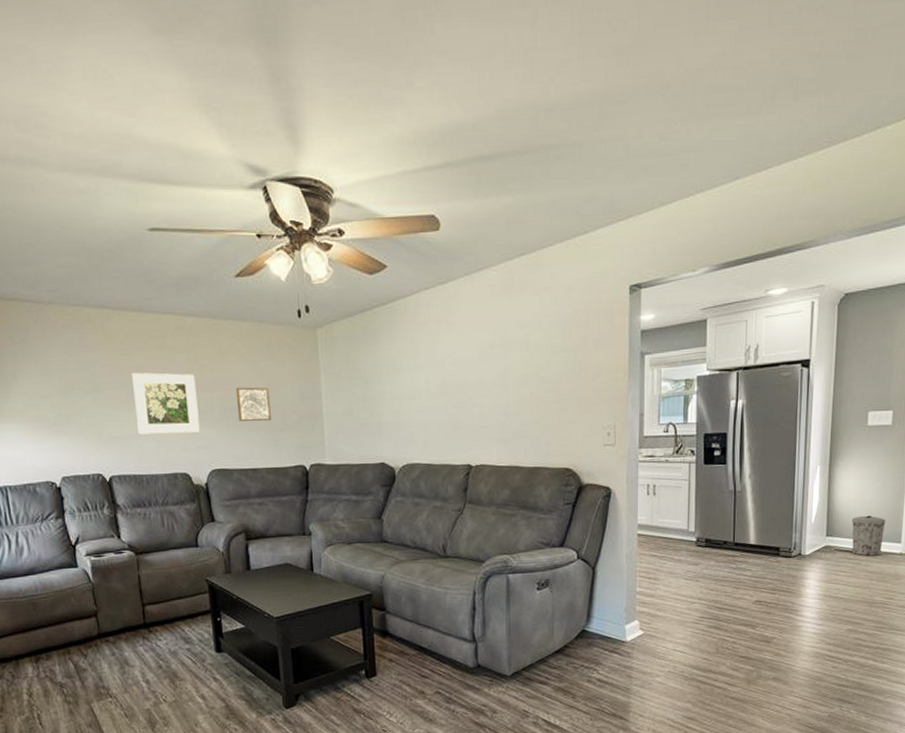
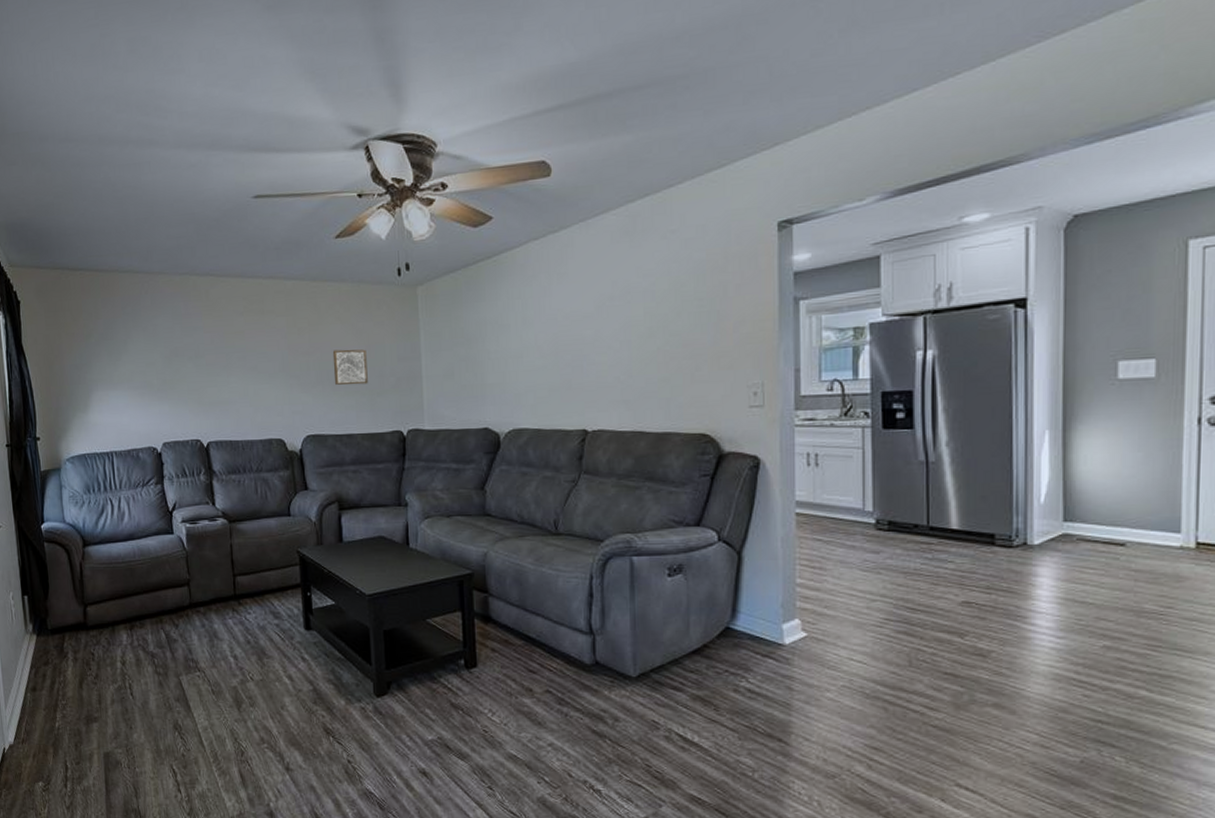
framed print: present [132,372,200,435] -> none [232,337,296,400]
trash can: present [851,515,886,556] -> none [1101,495,1155,549]

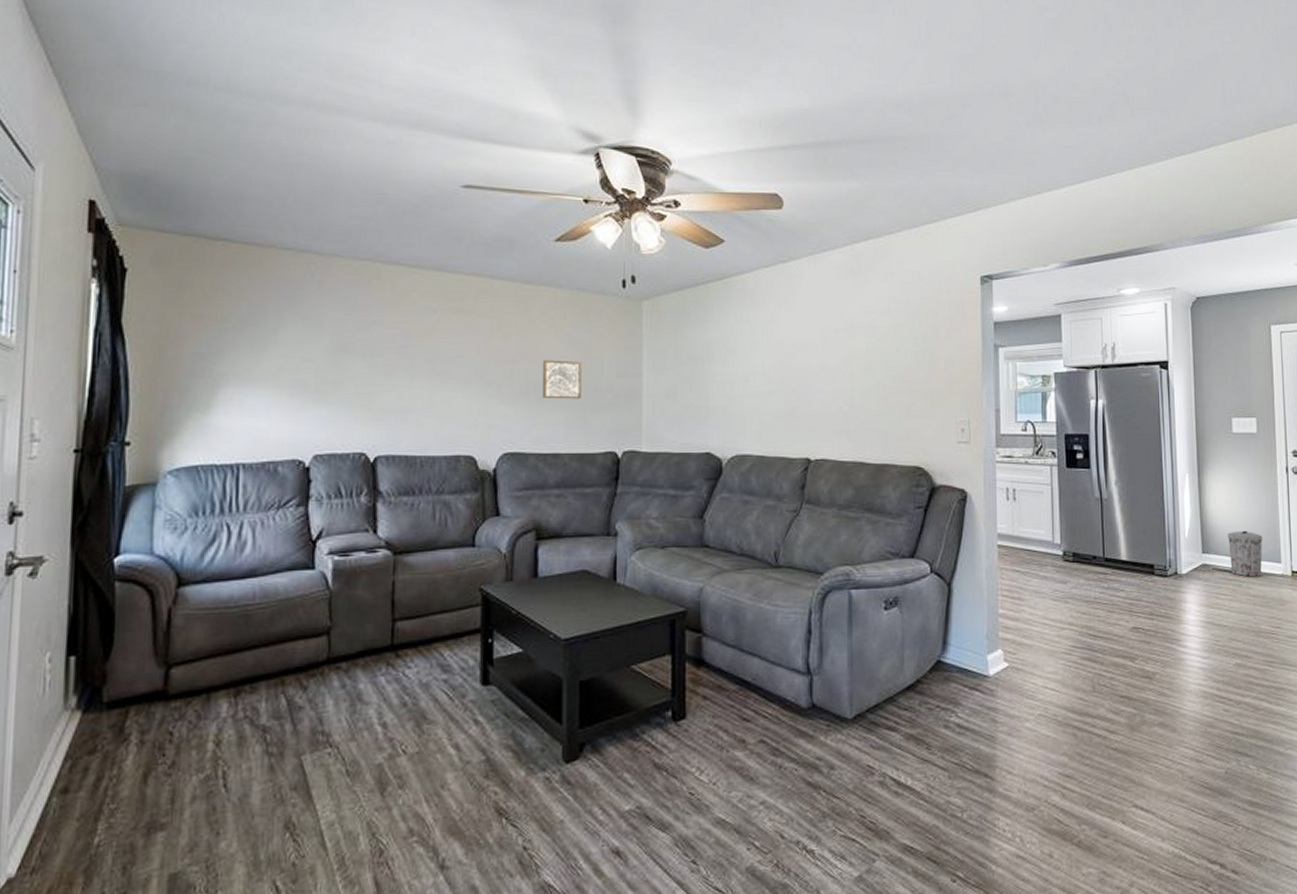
trash can: none [1101,495,1155,549] -> present [1227,530,1263,577]

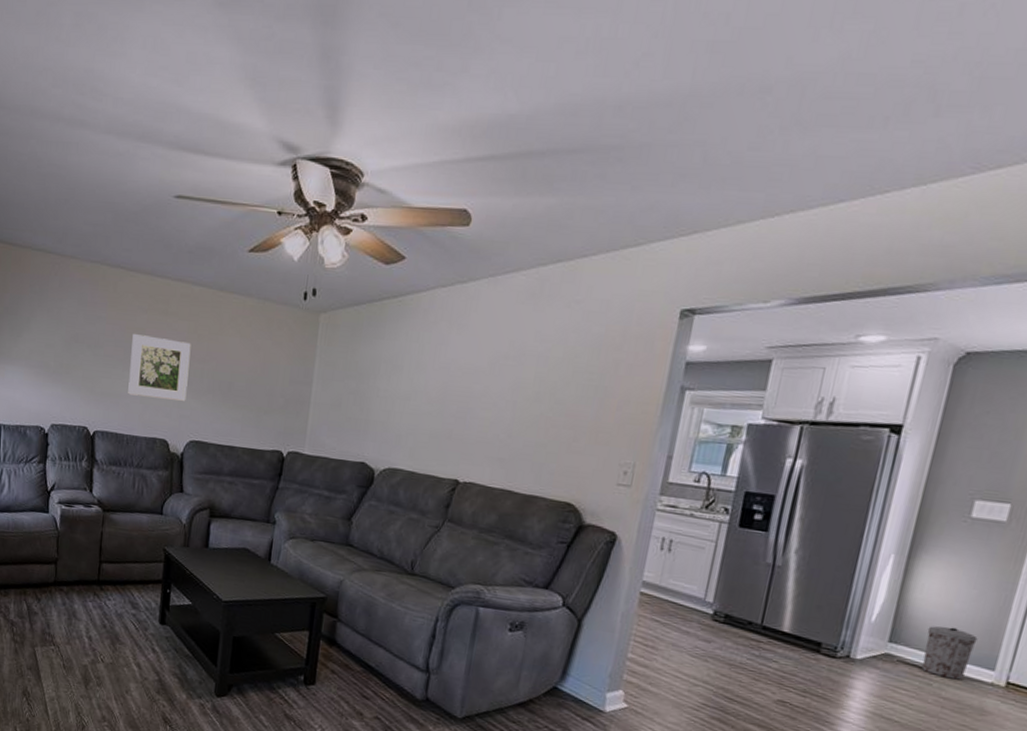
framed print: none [418,336,496,408] -> present [128,333,191,401]
wall art: present [542,360,582,400] -> none [225,362,261,401]

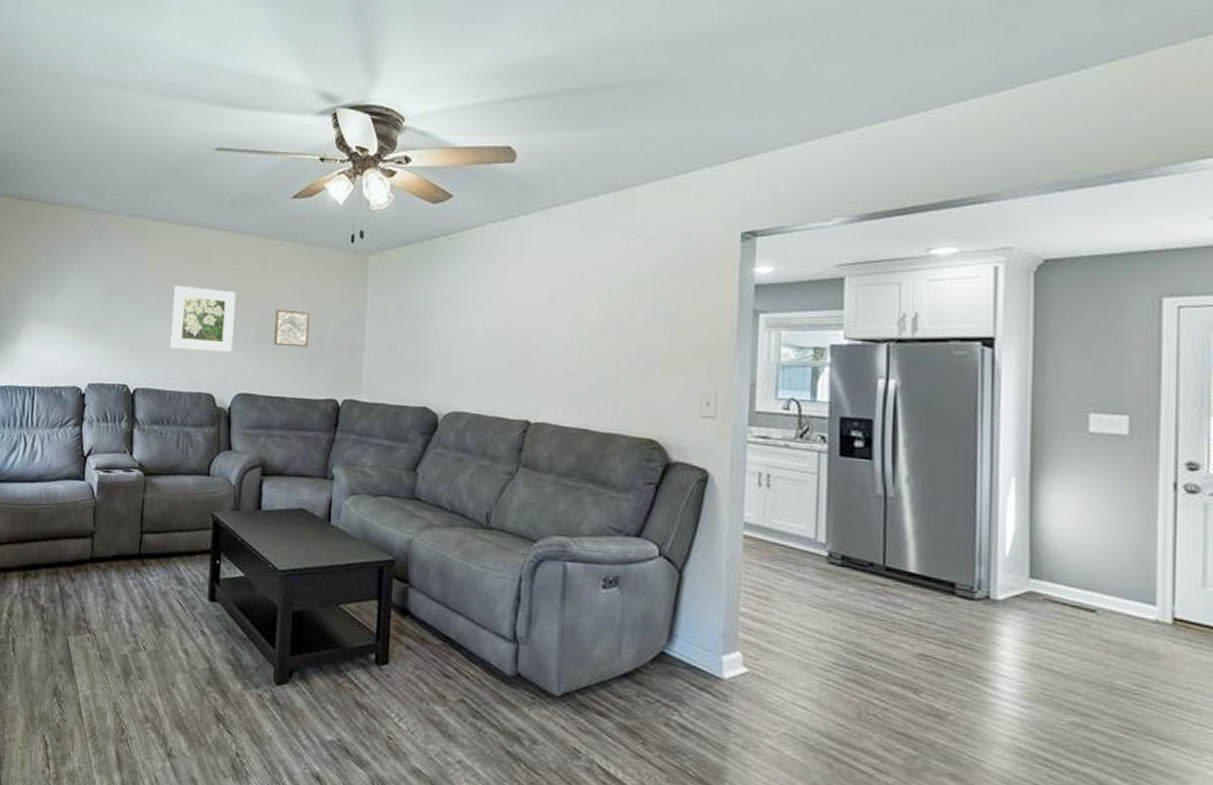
wall art: none [225,362,261,401] -> present [273,309,310,348]
trash can: present [921,626,978,680] -> none [1070,556,1128,619]

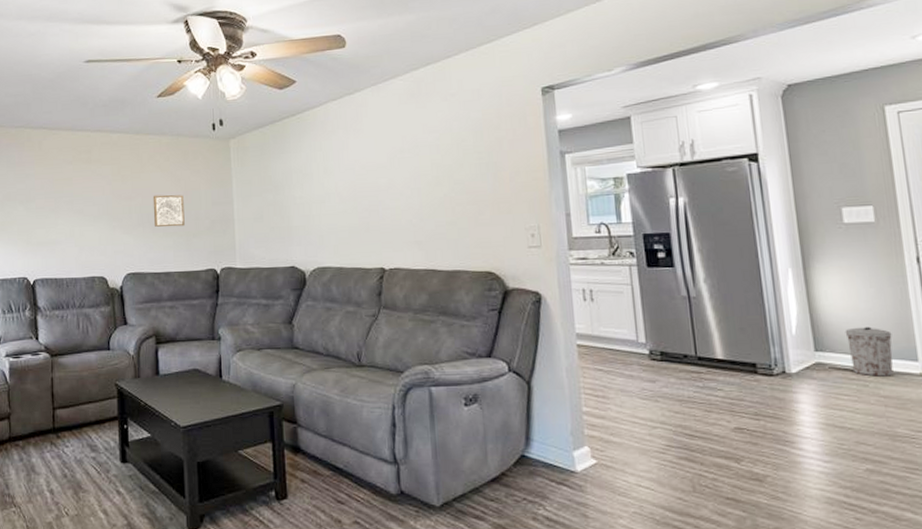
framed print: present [170,284,236,352] -> none [61,183,118,240]
trash can: none [1070,556,1128,619] -> present [845,326,894,377]

